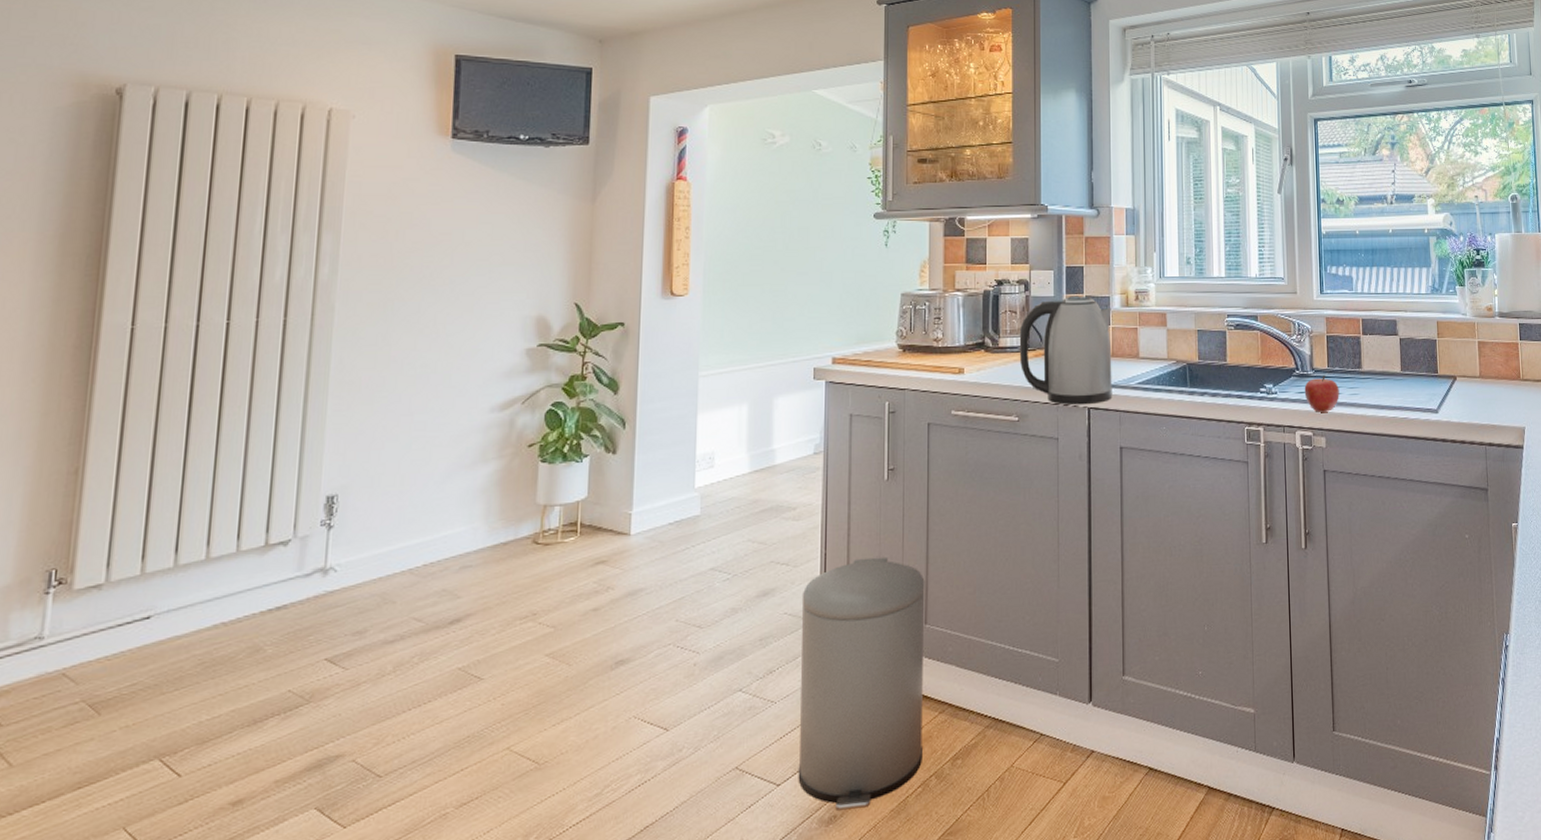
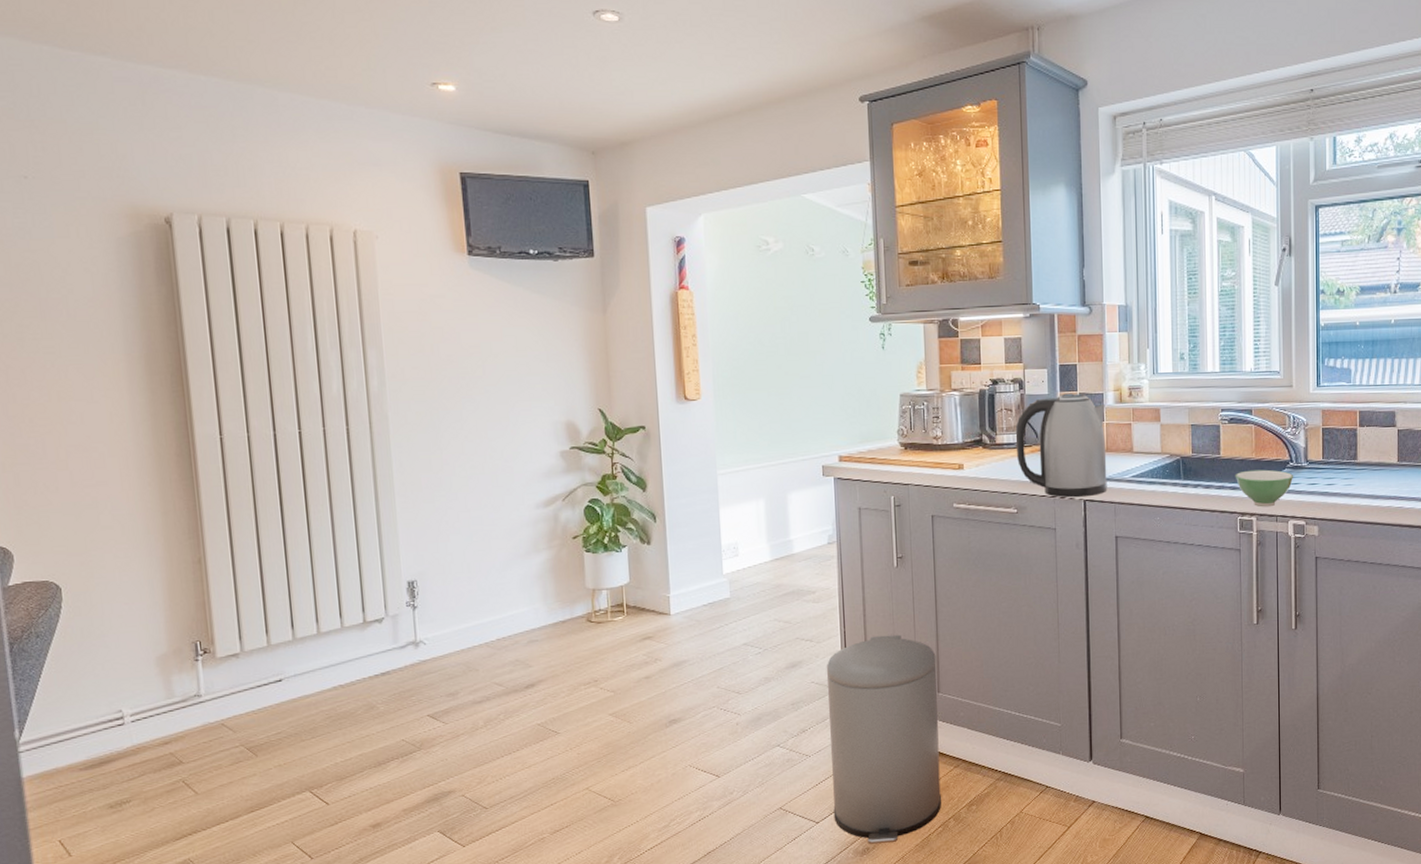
bowl: none [1241,377,1300,417] -> present [1235,469,1294,508]
fruit: present [1304,375,1339,412] -> none [1298,467,1333,502]

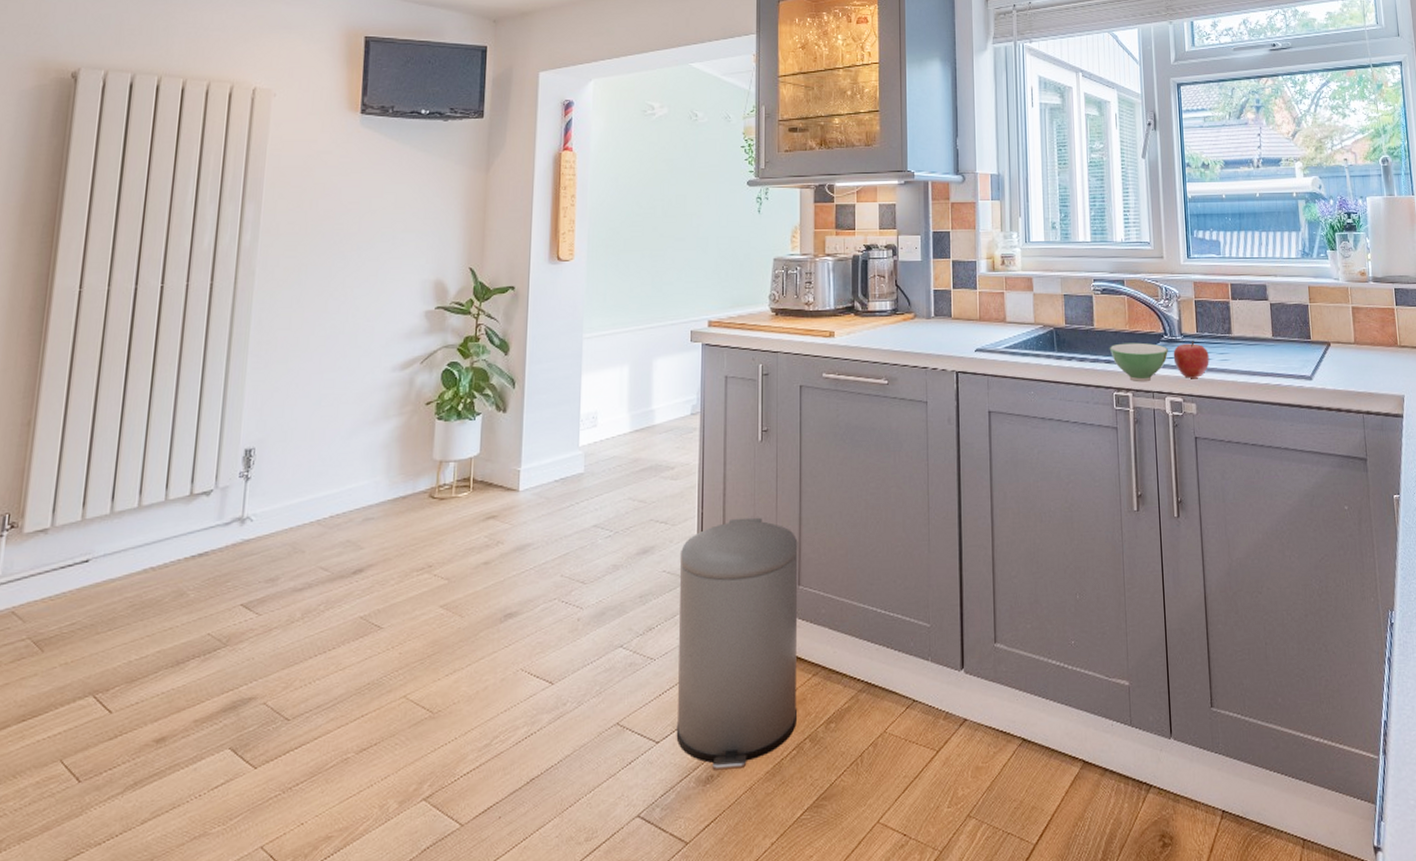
kettle: present [1015,393,1107,498] -> none [887,260,980,369]
fruit: none [1298,467,1333,502] -> present [1173,341,1209,378]

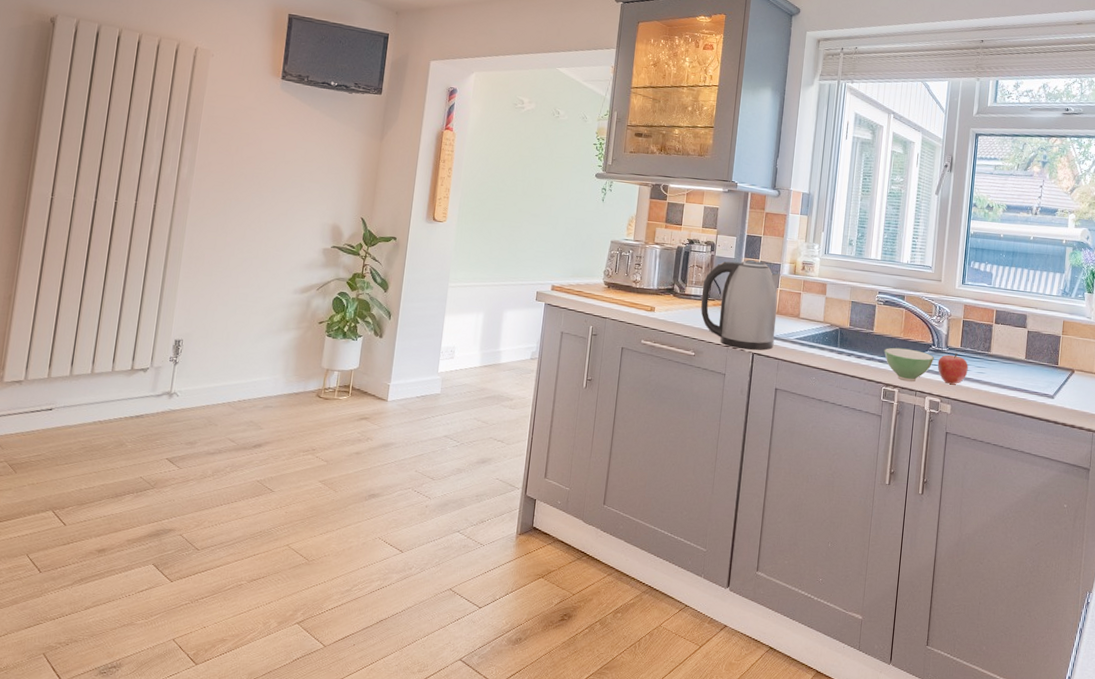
pedal bin: present [676,517,798,772] -> none [495,445,607,637]
kettle: none [887,260,980,369] -> present [700,259,781,351]

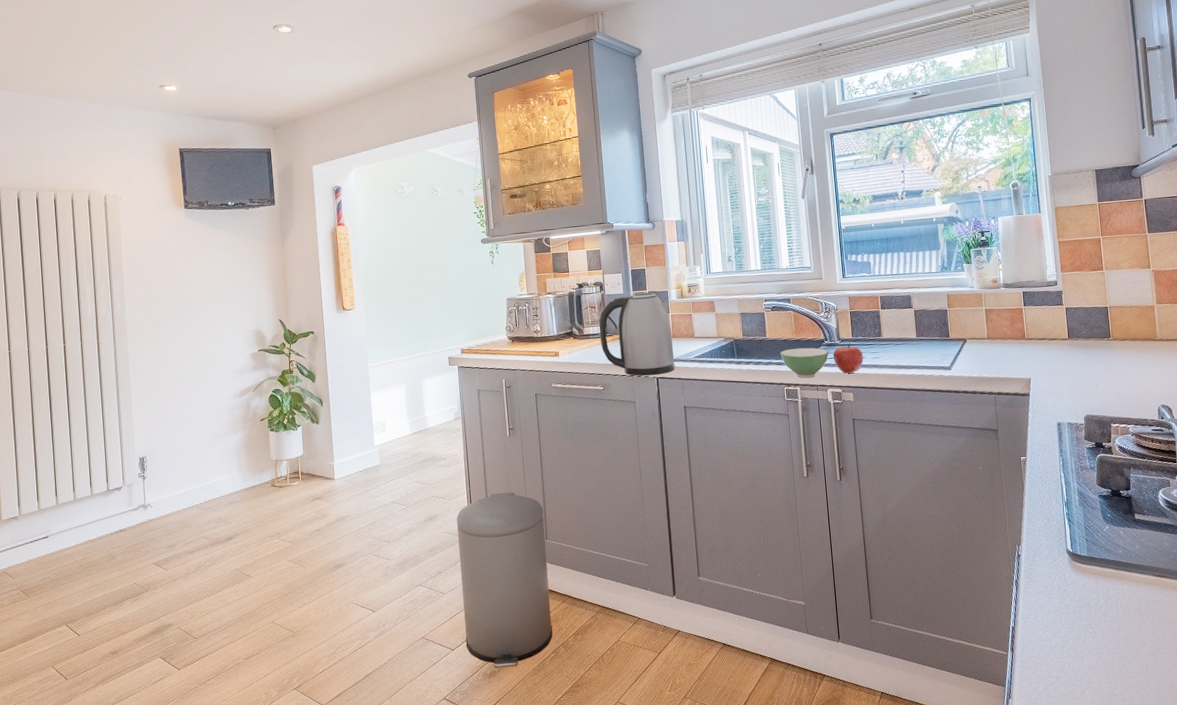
pedal bin: none [495,445,607,637] -> present [456,491,553,669]

